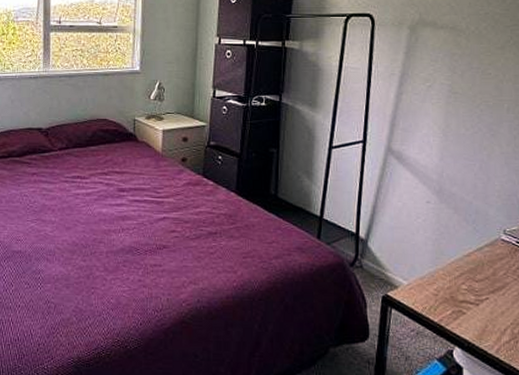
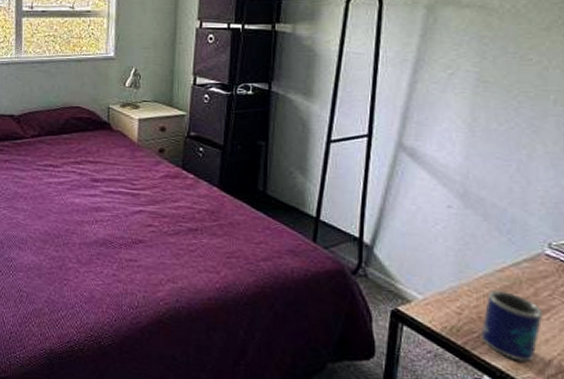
mug: none [452,273,500,332] -> present [480,290,543,362]

